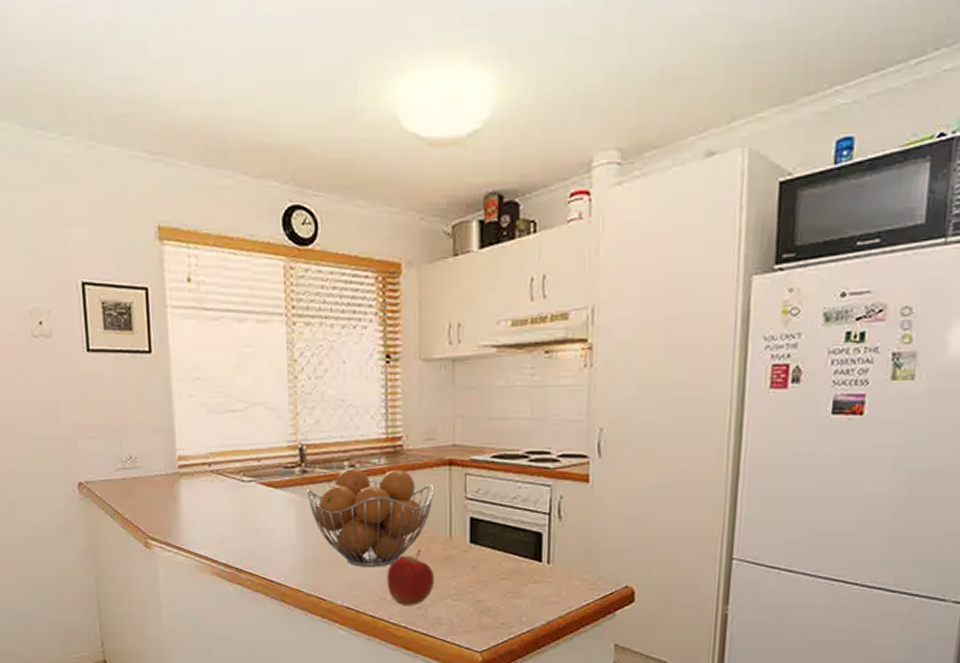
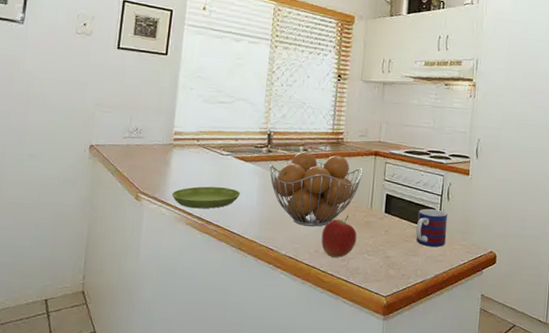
saucer: none [188,524,273,554] -> present [172,186,240,209]
mug: none [516,533,560,585] -> present [416,208,448,247]

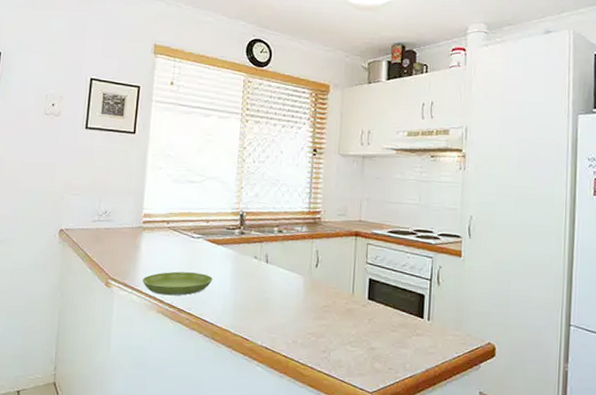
fruit basket: present [269,151,363,227] -> none [242,232,343,315]
apple: present [321,215,357,258] -> none [299,302,338,349]
mug: present [416,208,448,247] -> none [403,294,438,338]

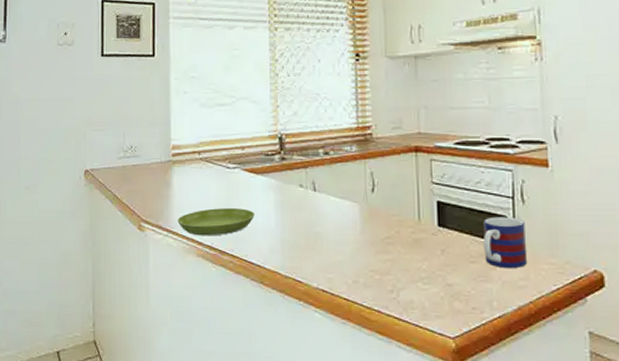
mug: none [403,294,438,338] -> present [483,216,528,269]

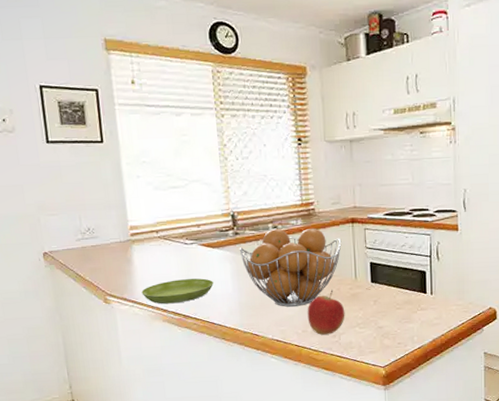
fruit basket: none [285,154,403,250] -> present [239,228,342,307]
apple: none [359,232,406,288] -> present [307,290,345,335]
mug: present [483,216,528,269] -> none [407,271,441,312]

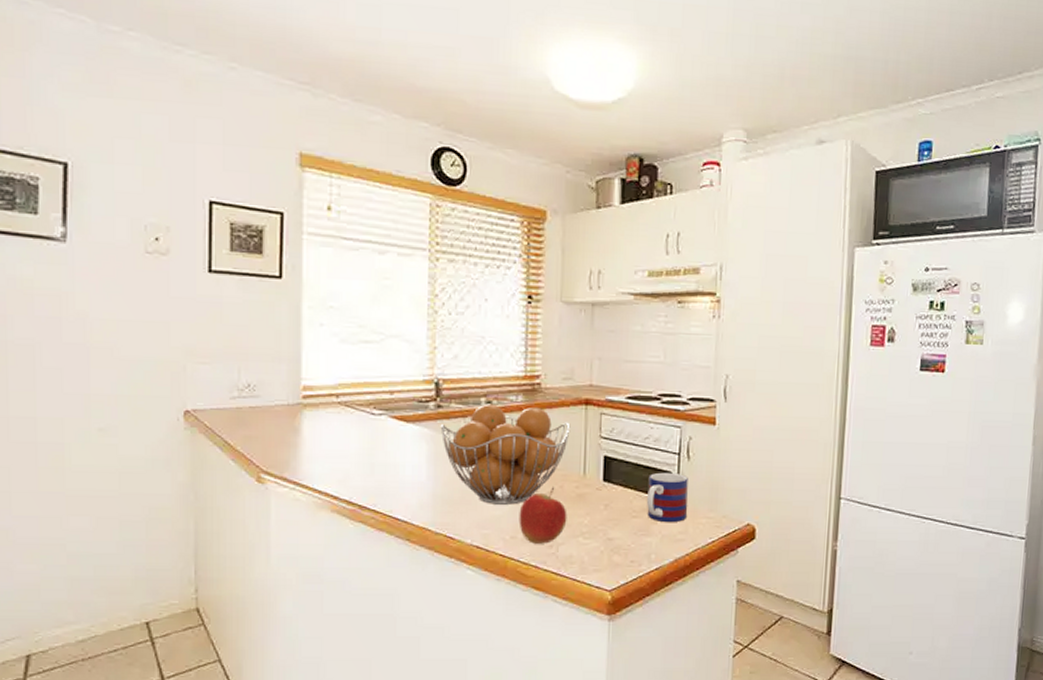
saucer: present [141,278,214,304] -> none [307,459,403,490]
mug: none [407,271,441,312] -> present [647,472,688,523]

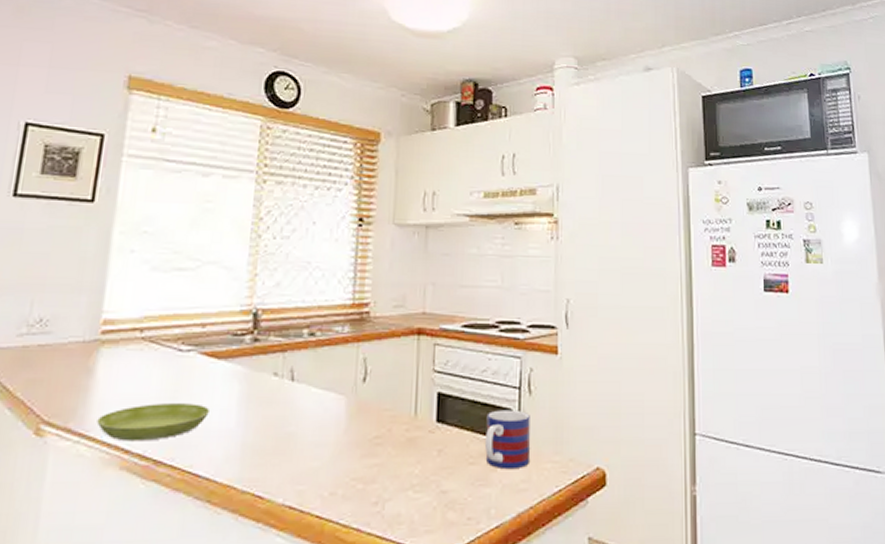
saucer: none [307,459,403,490] -> present [97,403,209,442]
fruit basket: present [440,403,571,505] -> none [255,335,401,454]
apple: present [519,487,567,544] -> none [339,430,396,501]

